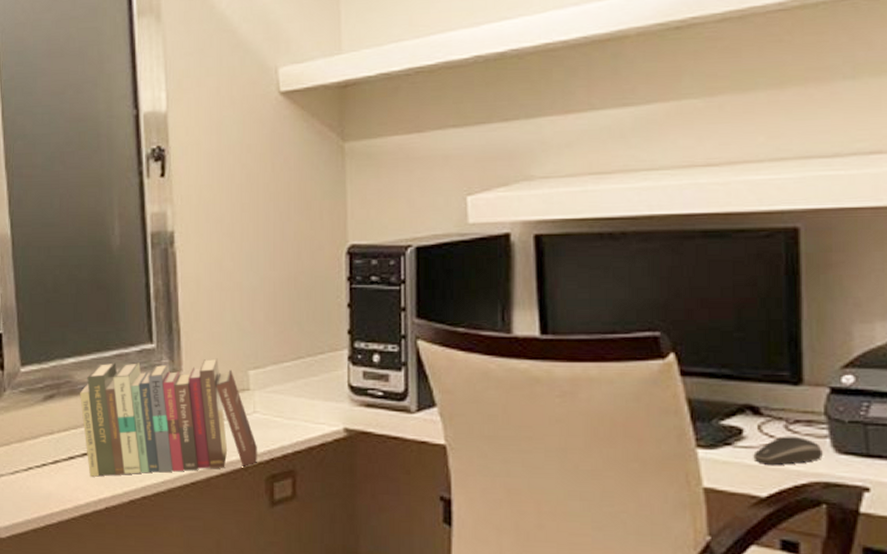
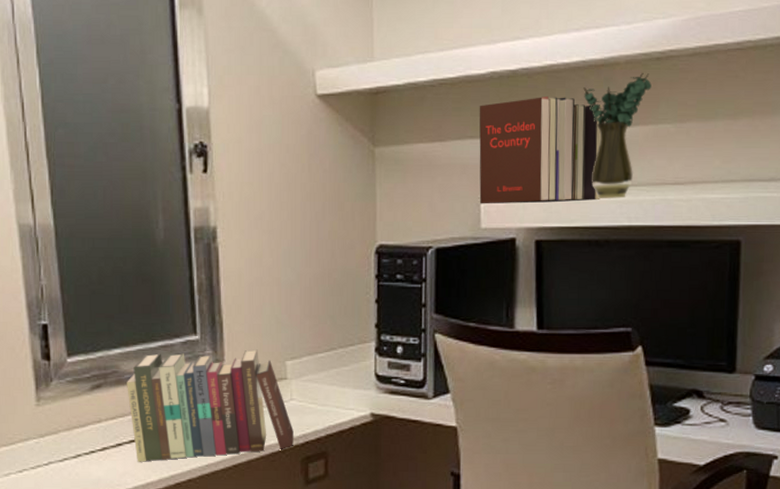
books: none [462,77,613,198] -> present [479,97,603,204]
vase: none [586,44,671,187] -> present [583,72,652,200]
computer mouse: present [753,436,823,465] -> none [696,415,747,439]

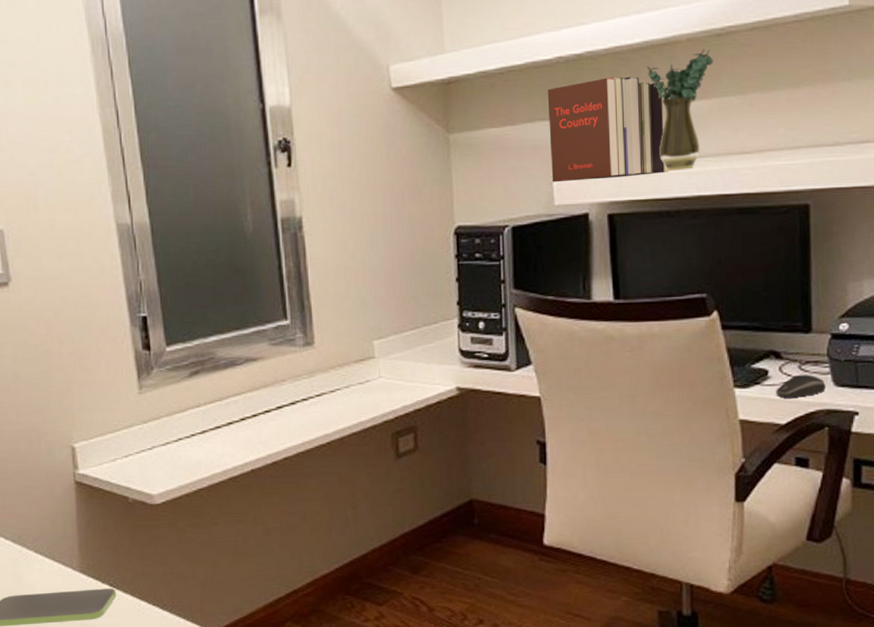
books: present [127,349,293,462] -> none [223,331,383,443]
computer mouse: none [696,415,747,439] -> present [776,374,826,398]

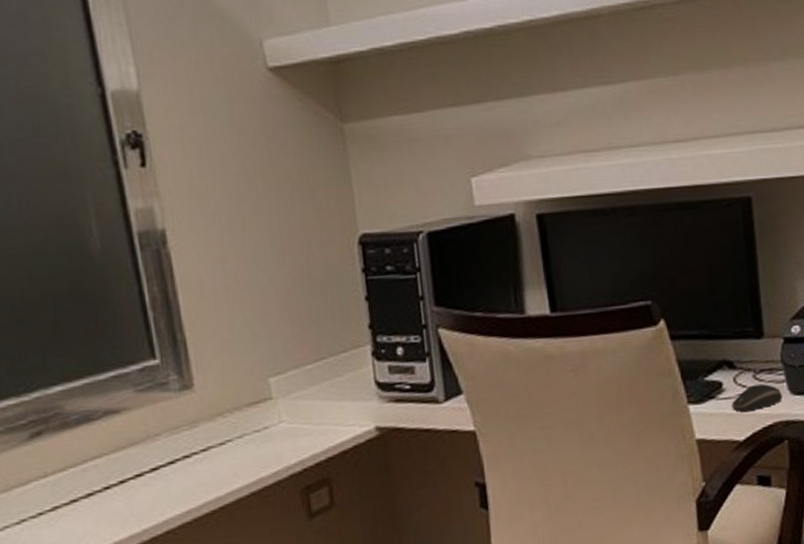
books: present [547,76,669,183] -> none [456,55,601,179]
vase: present [647,49,713,172] -> none [567,23,639,164]

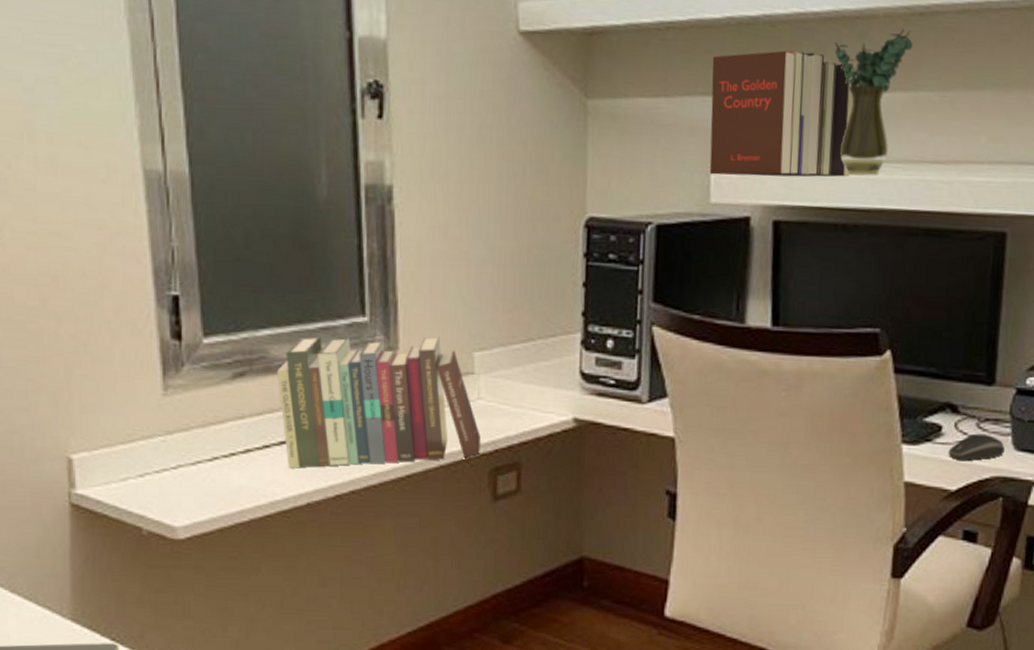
books: none [74,368,289,519] -> present [277,337,480,469]
books: none [456,55,601,179] -> present [709,50,856,178]
vase: none [567,23,639,164] -> present [834,28,913,176]

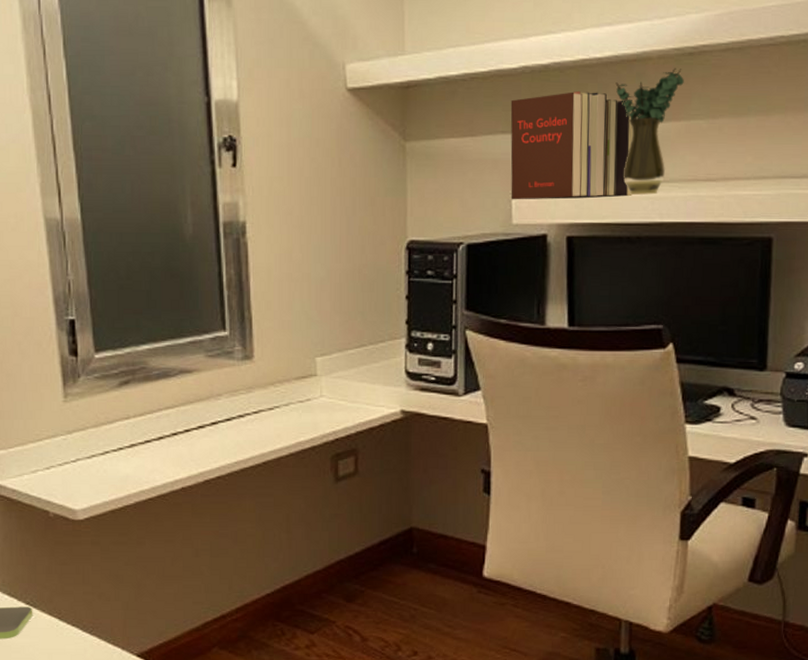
books: present [277,337,480,469] -> none [155,346,323,459]
computer mouse: present [948,433,1005,461] -> none [727,413,777,436]

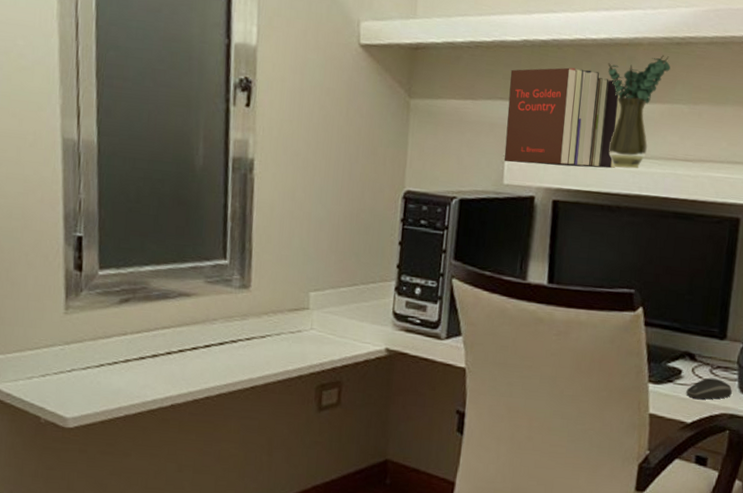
computer mouse: none [727,413,777,436] -> present [686,377,732,399]

